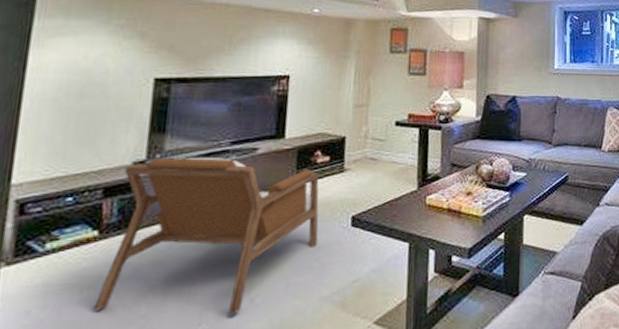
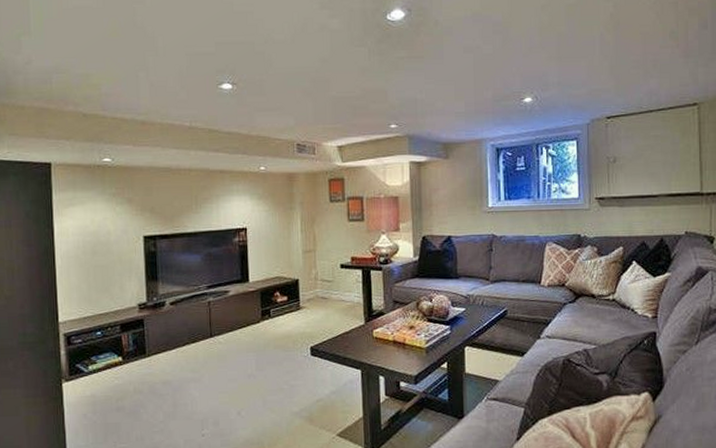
armchair: present [93,156,319,315] -> none [127,299,285,423]

